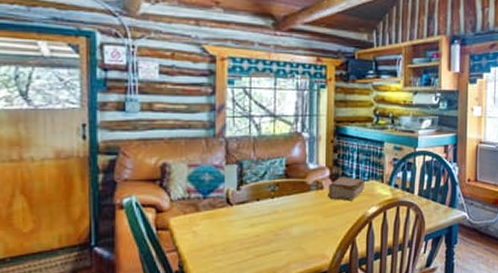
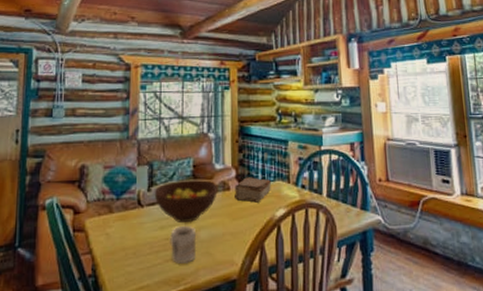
fruit bowl: none [244,179,311,221] -> present [154,180,218,223]
mug: none [260,223,289,258] -> present [169,226,197,264]

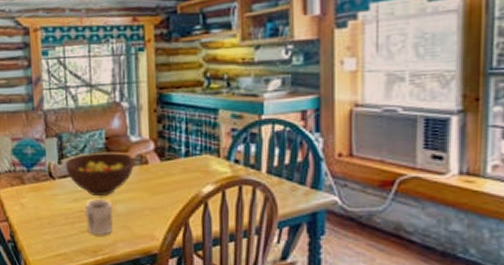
book: present [234,177,271,203] -> none [153,150,197,178]

